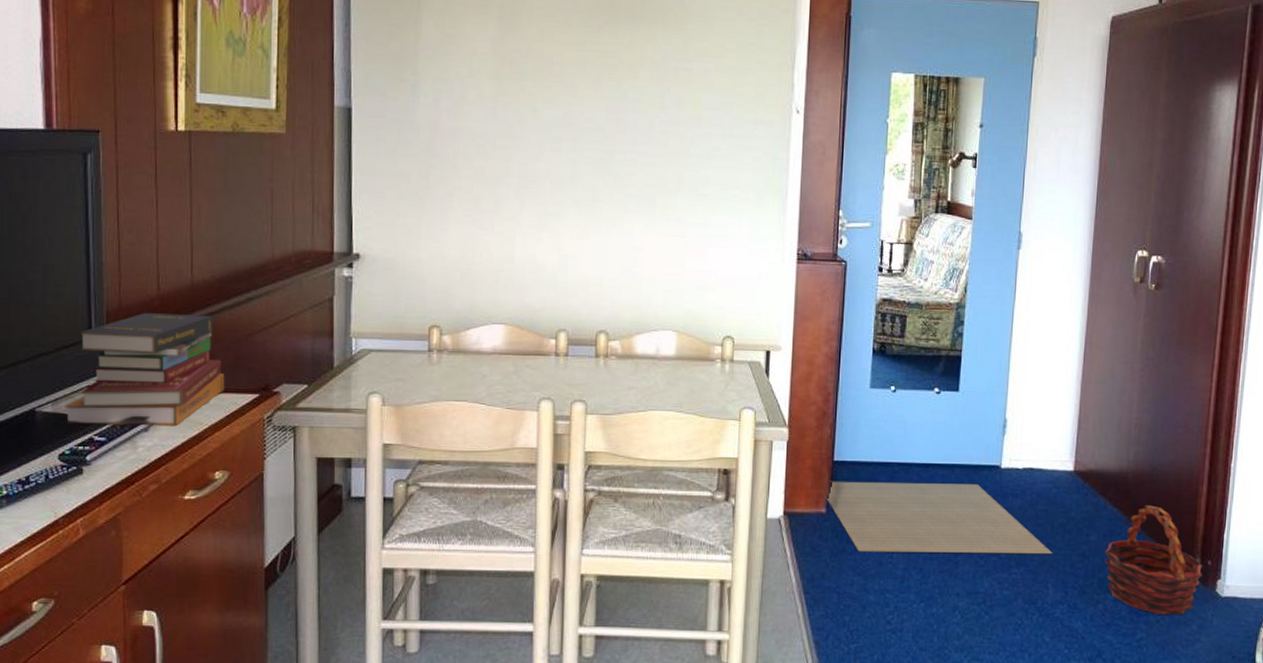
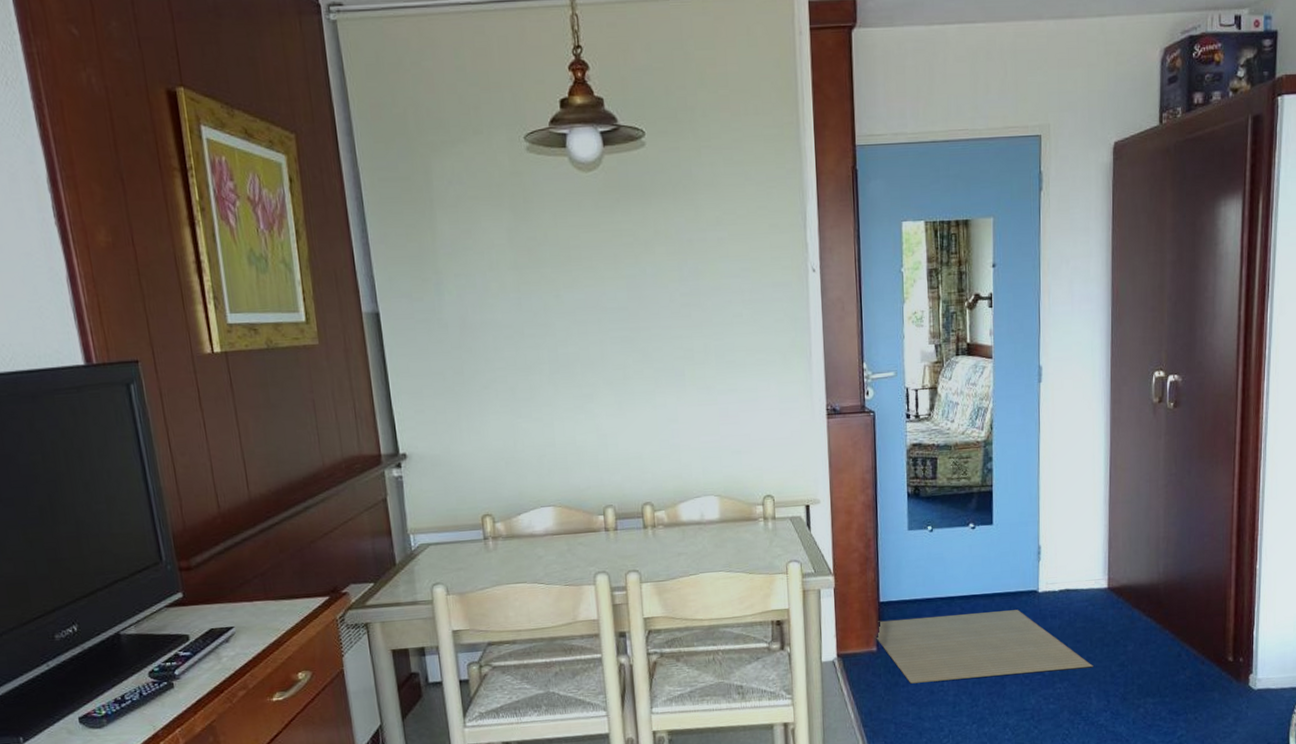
books: present [65,312,225,426] -> none [147,527,296,645]
basket: present [1104,505,1203,616] -> none [1141,612,1235,712]

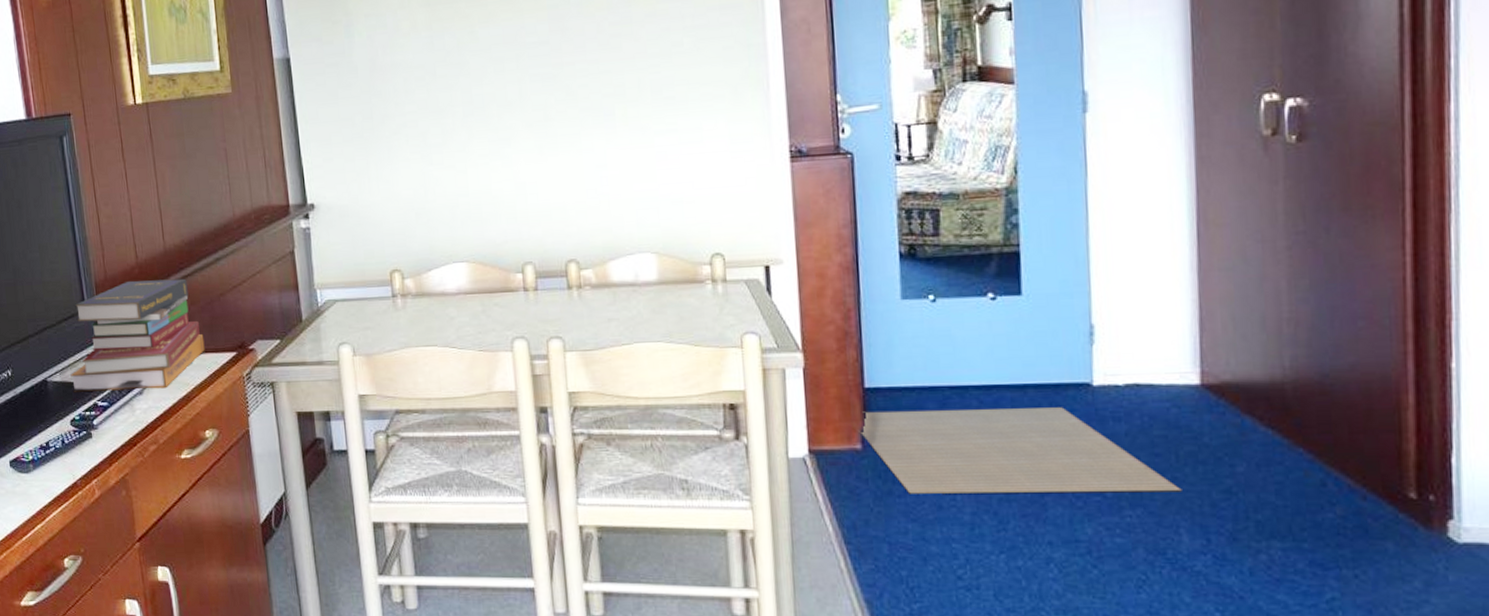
books: none [147,527,296,645] -> present [70,278,205,393]

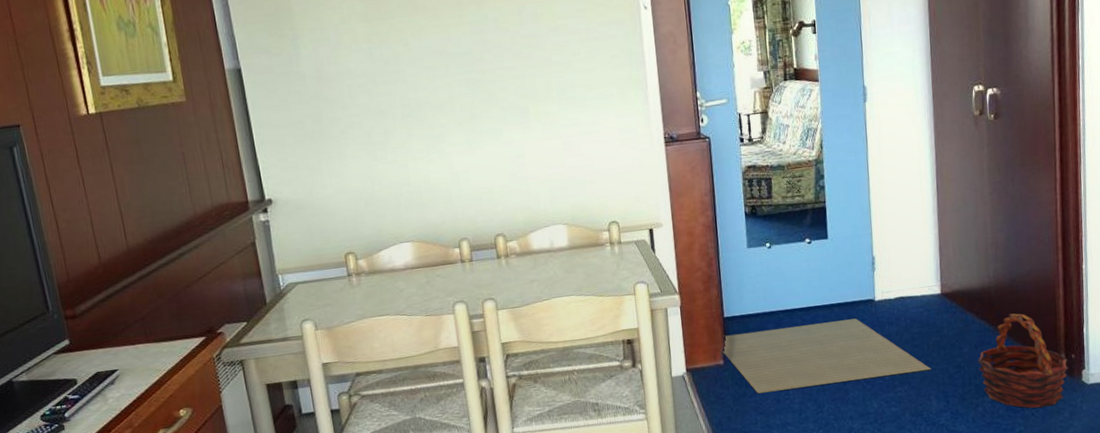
books: present [70,278,205,393] -> none [37,274,175,390]
basket: none [1259,424,1422,569] -> present [977,313,1068,409]

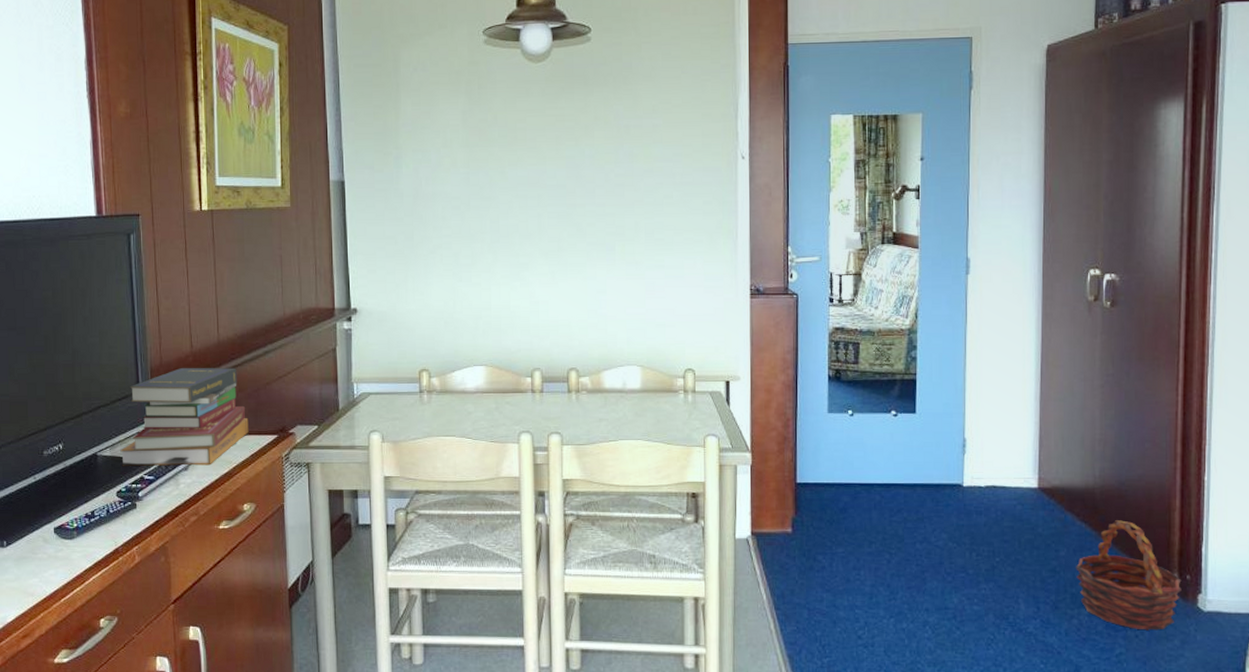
books: none [37,274,175,390] -> present [120,367,249,467]
doormat: present [721,318,932,394] -> none [790,502,1022,570]

